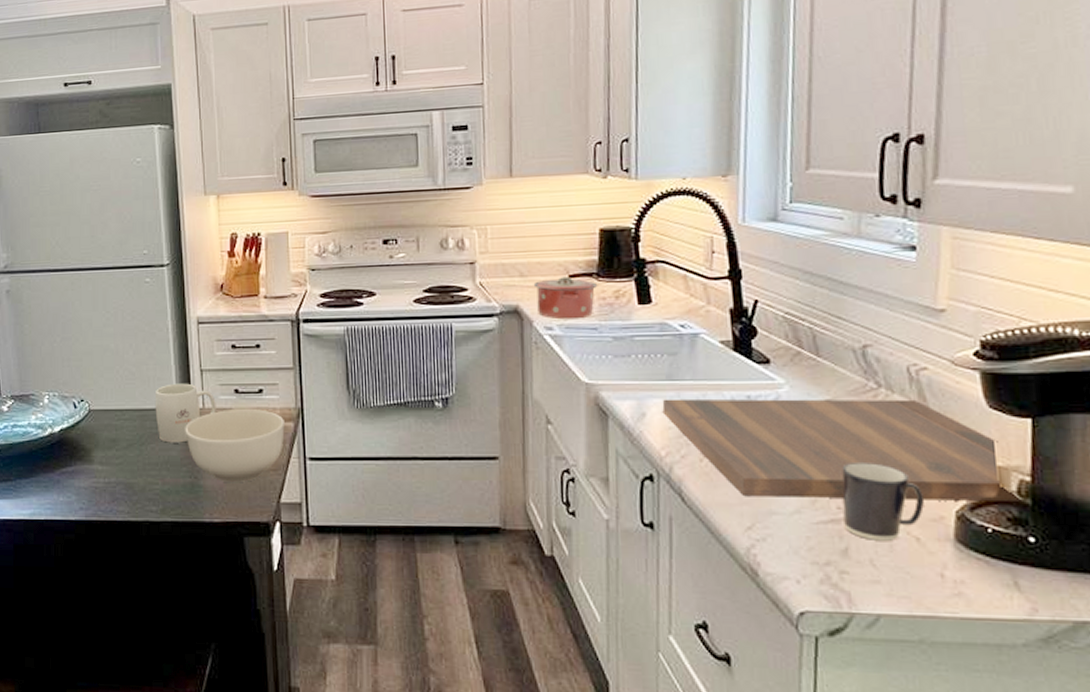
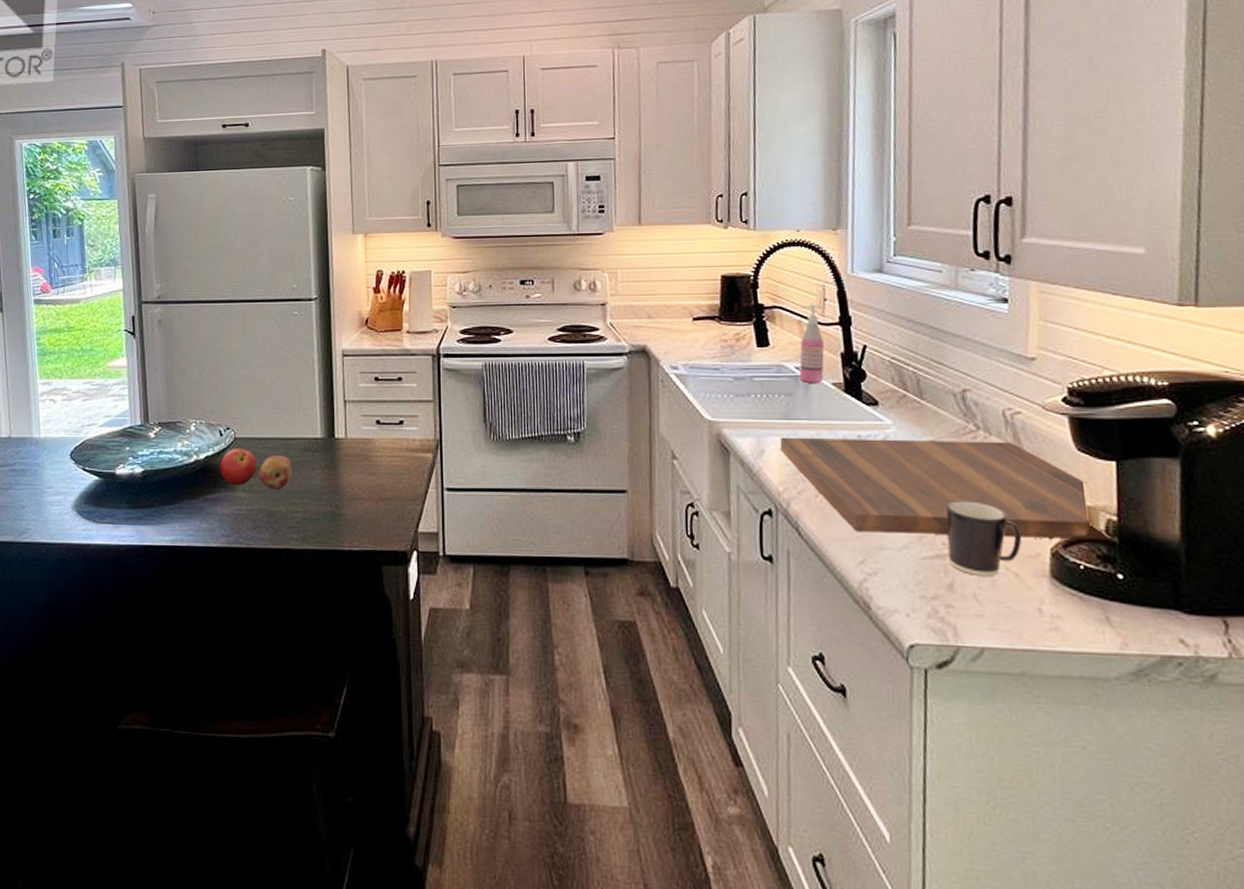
fruit: none [75,421,113,458] -> present [219,449,257,486]
fruit: none [114,426,150,463] -> present [258,455,293,491]
mug: present [155,383,216,443] -> none [299,413,358,472]
bowl: present [185,409,285,483] -> none [327,440,424,513]
casserole: present [533,276,598,320] -> none [660,319,720,360]
soap dispenser: none [684,257,712,343] -> present [799,304,825,384]

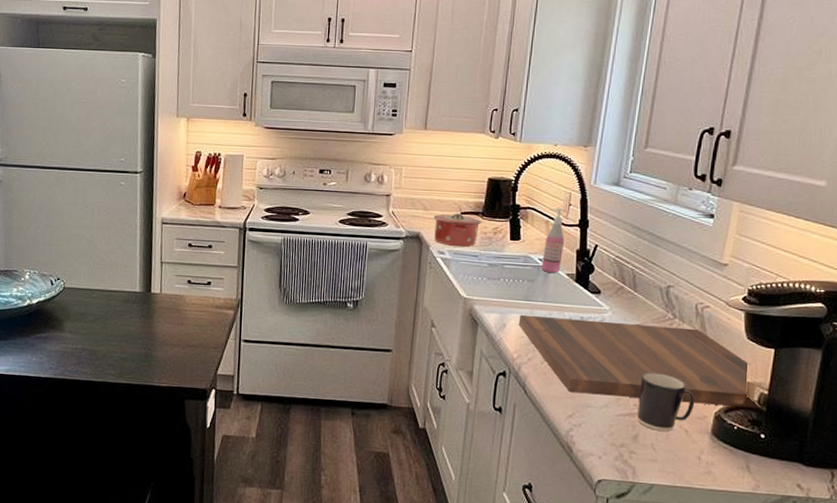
fruit: present [219,449,257,486] -> none [49,296,83,328]
fruit: present [258,455,293,491] -> none [83,304,114,334]
casserole: none [660,319,720,360] -> present [433,213,482,248]

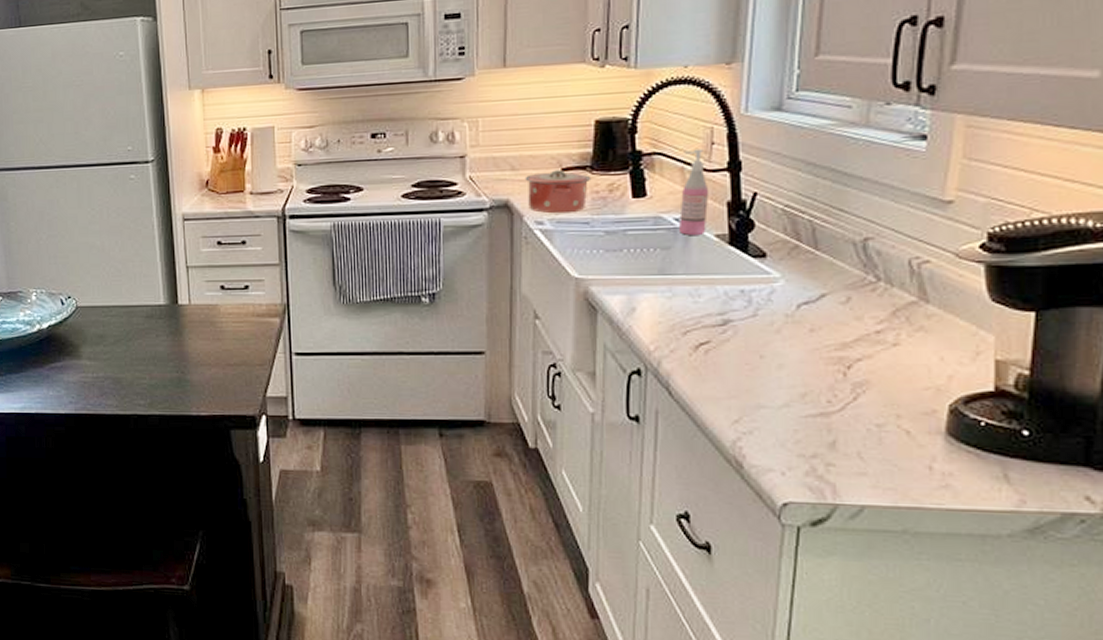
cutting board: present [518,314,762,410] -> none [653,293,1022,397]
mug: present [637,372,694,431] -> none [833,357,916,434]

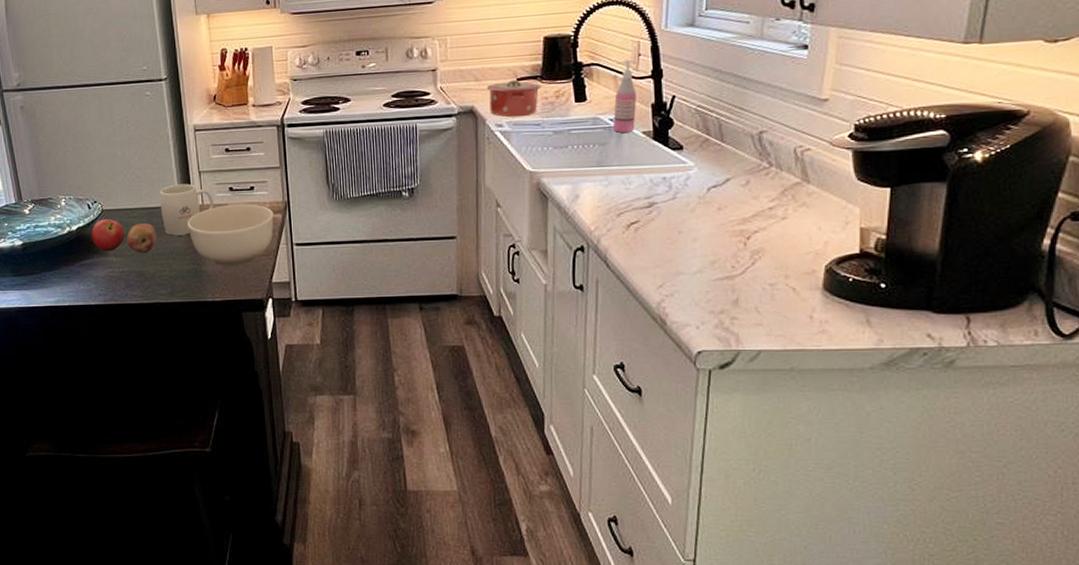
fruit: none [63,317,100,354] -> present [91,219,125,252]
fruit: none [102,322,137,358] -> present [126,222,158,254]
mug: none [141,280,202,339] -> present [159,183,214,236]
bowl: none [171,305,271,378] -> present [187,204,274,268]

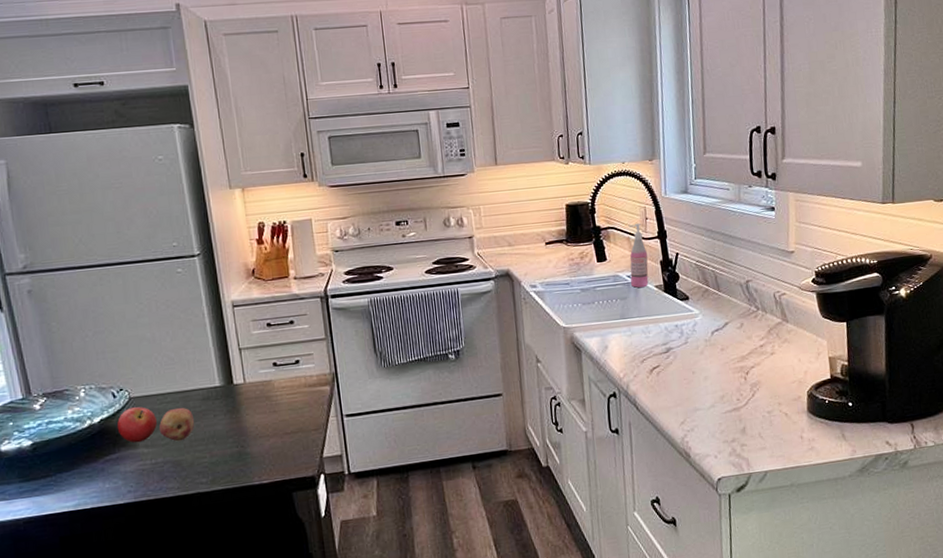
mug: present [159,183,214,236] -> none [196,362,257,419]
bowl: present [187,204,274,268] -> none [228,378,322,447]
casserole: present [486,80,542,118] -> none [519,244,568,279]

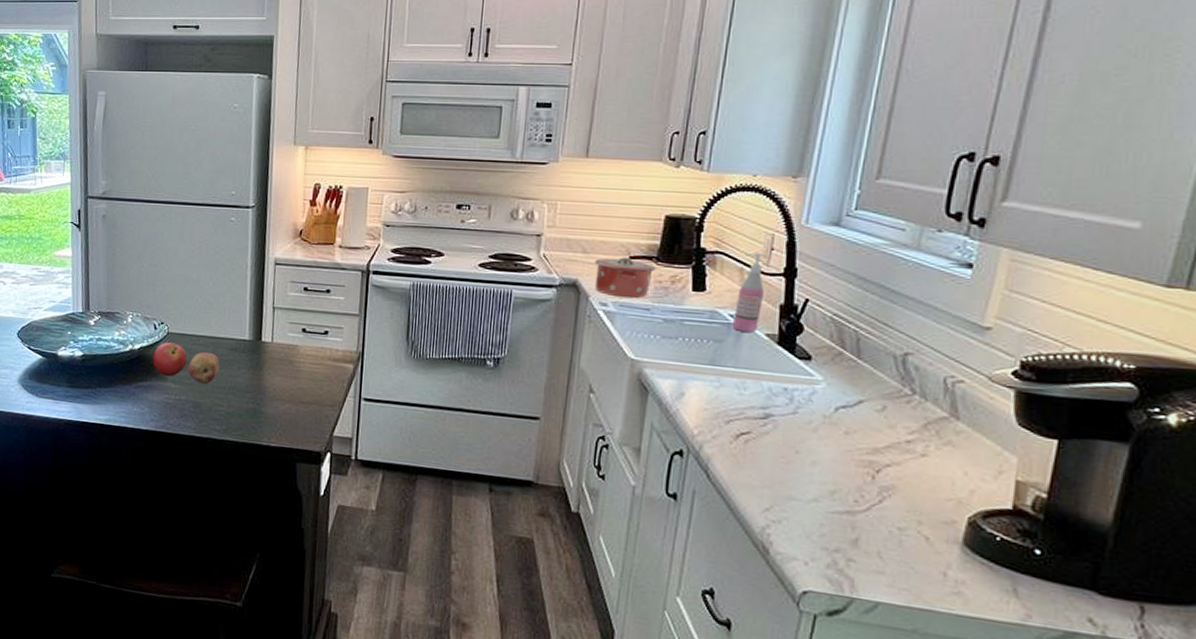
casserole: none [519,244,568,279] -> present [594,257,656,299]

